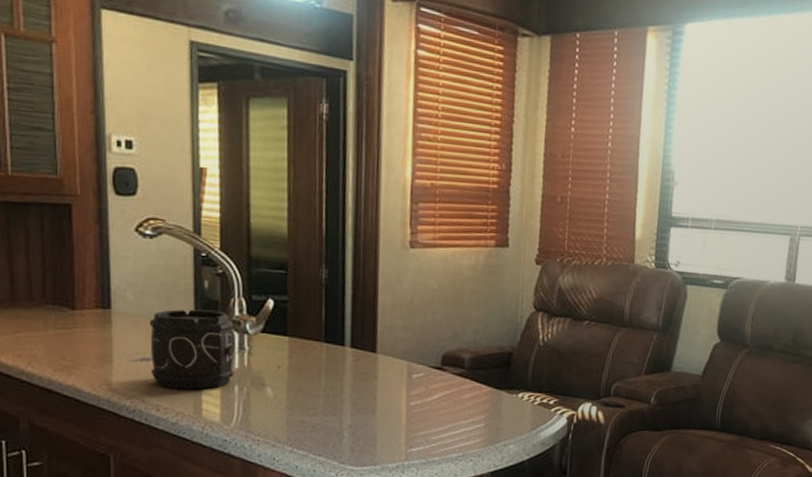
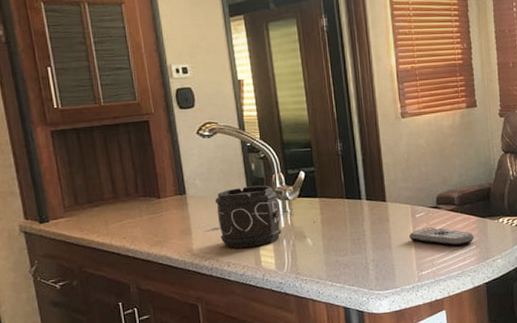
remote control: none [400,393,484,421] -> present [408,227,474,246]

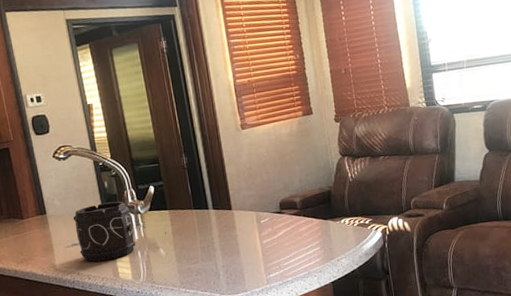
remote control: present [408,227,474,246] -> none [255,232,318,249]

